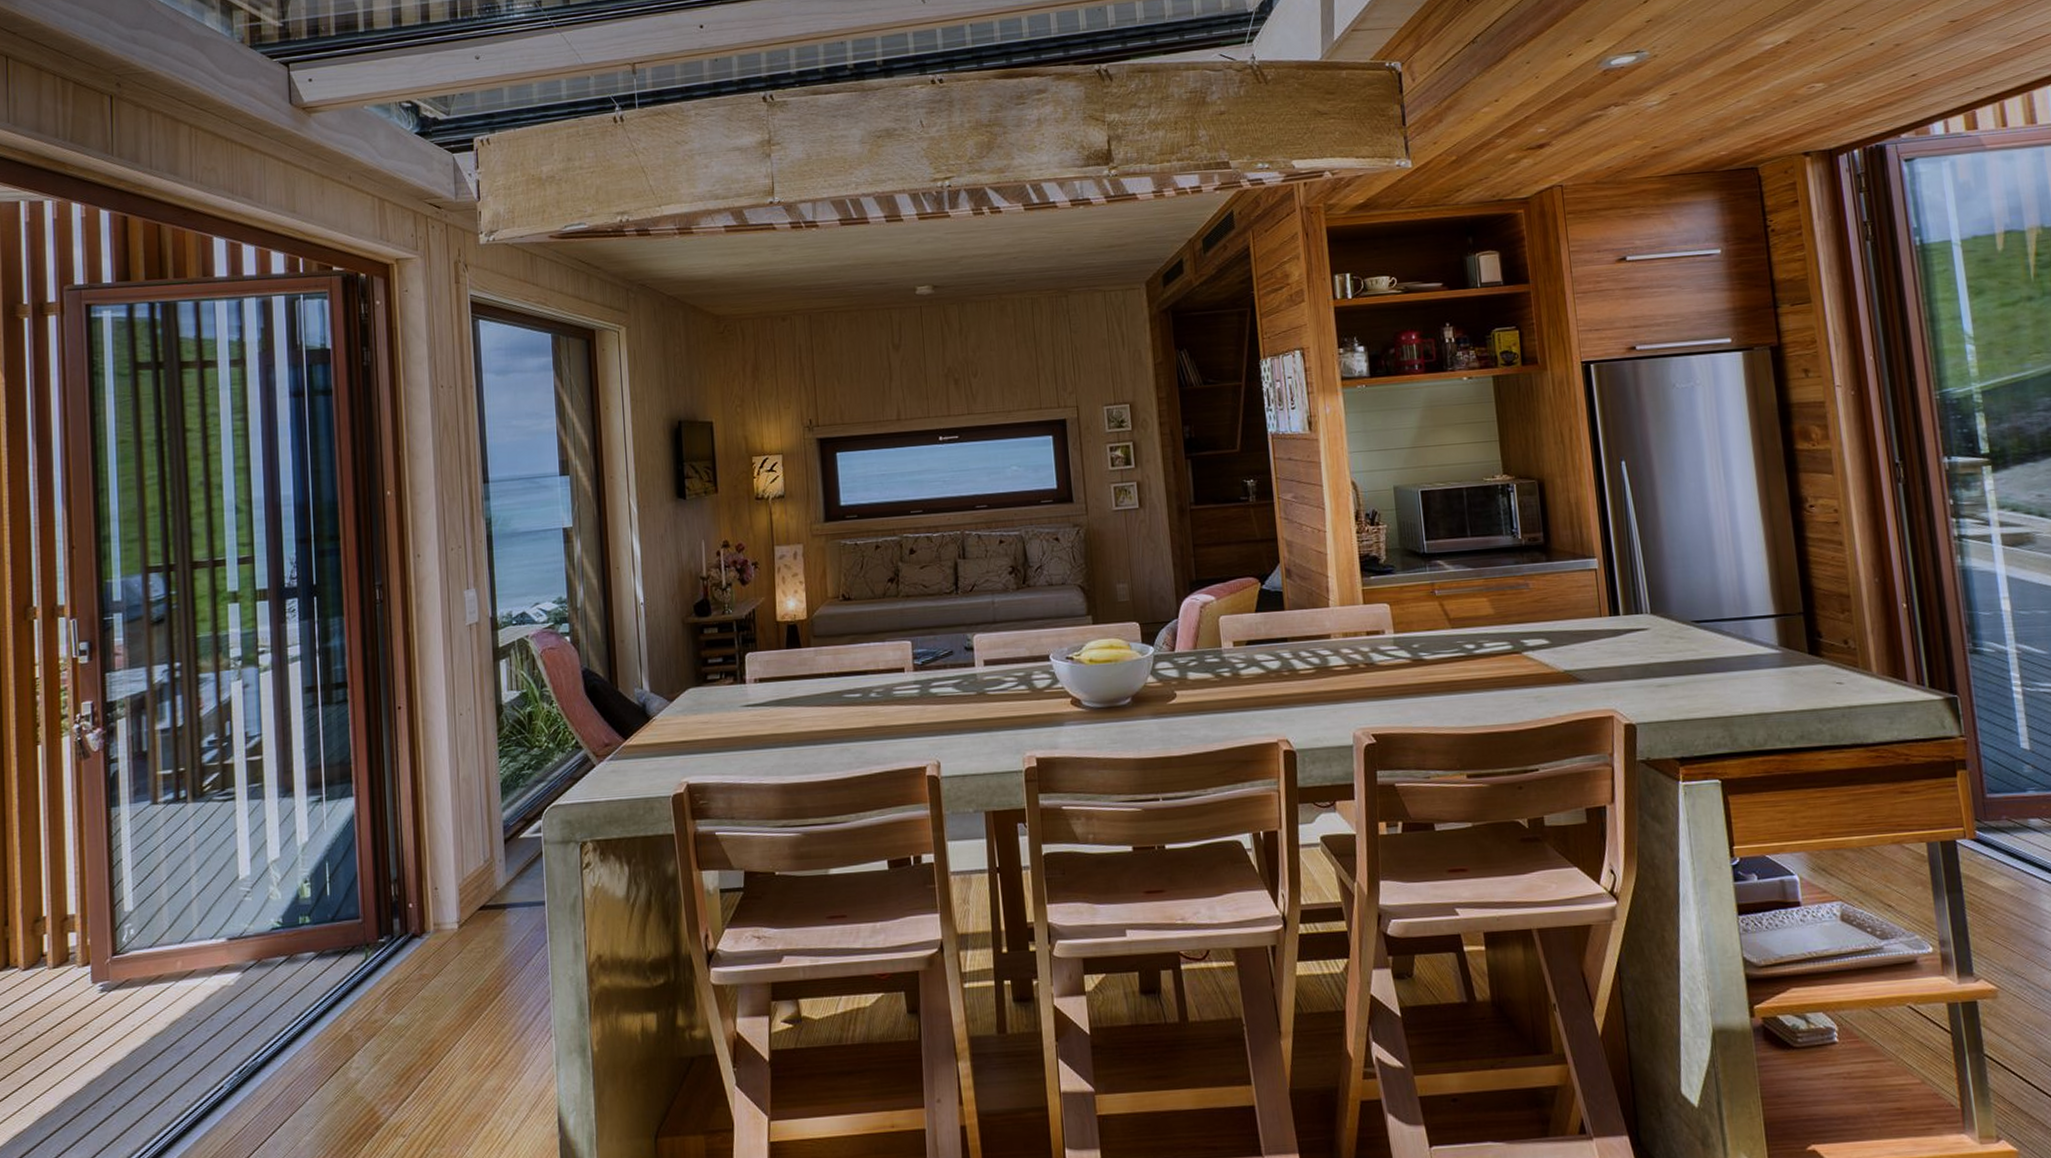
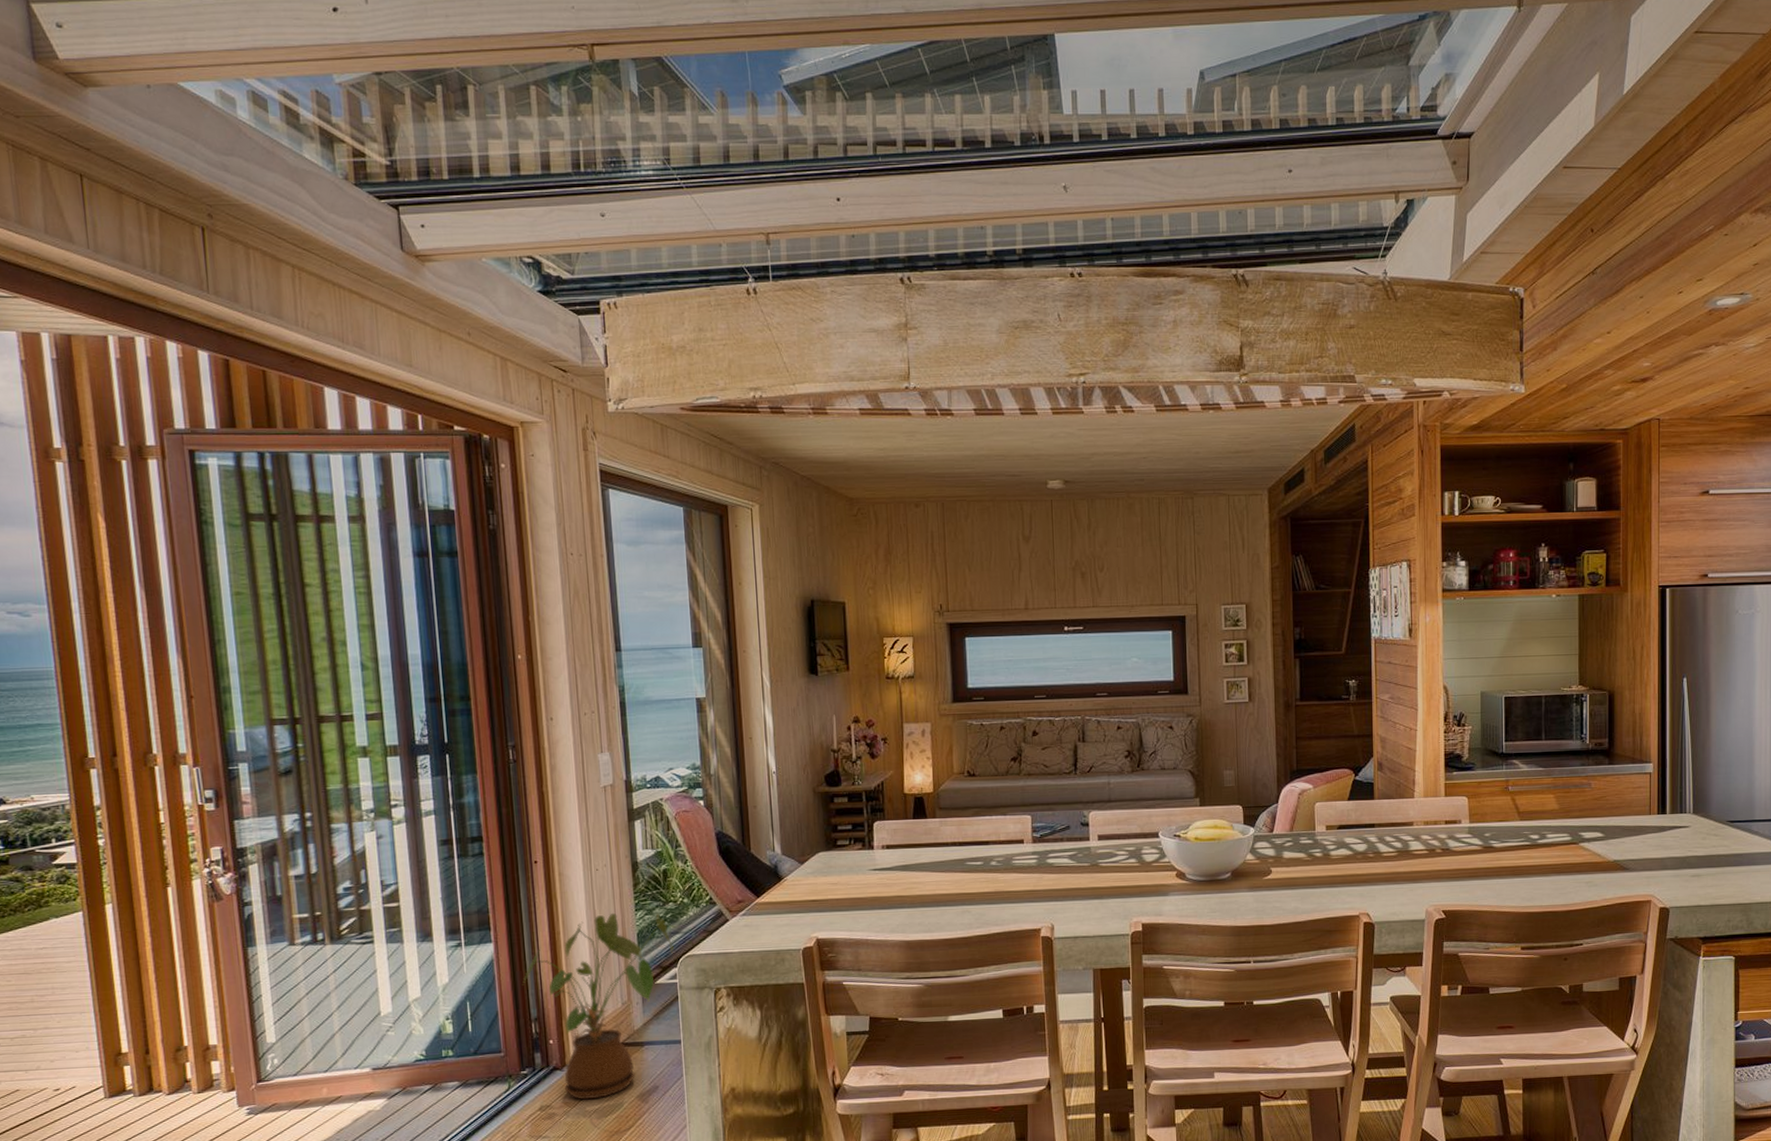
house plant: none [383,759,538,972] -> present [523,912,674,1100]

